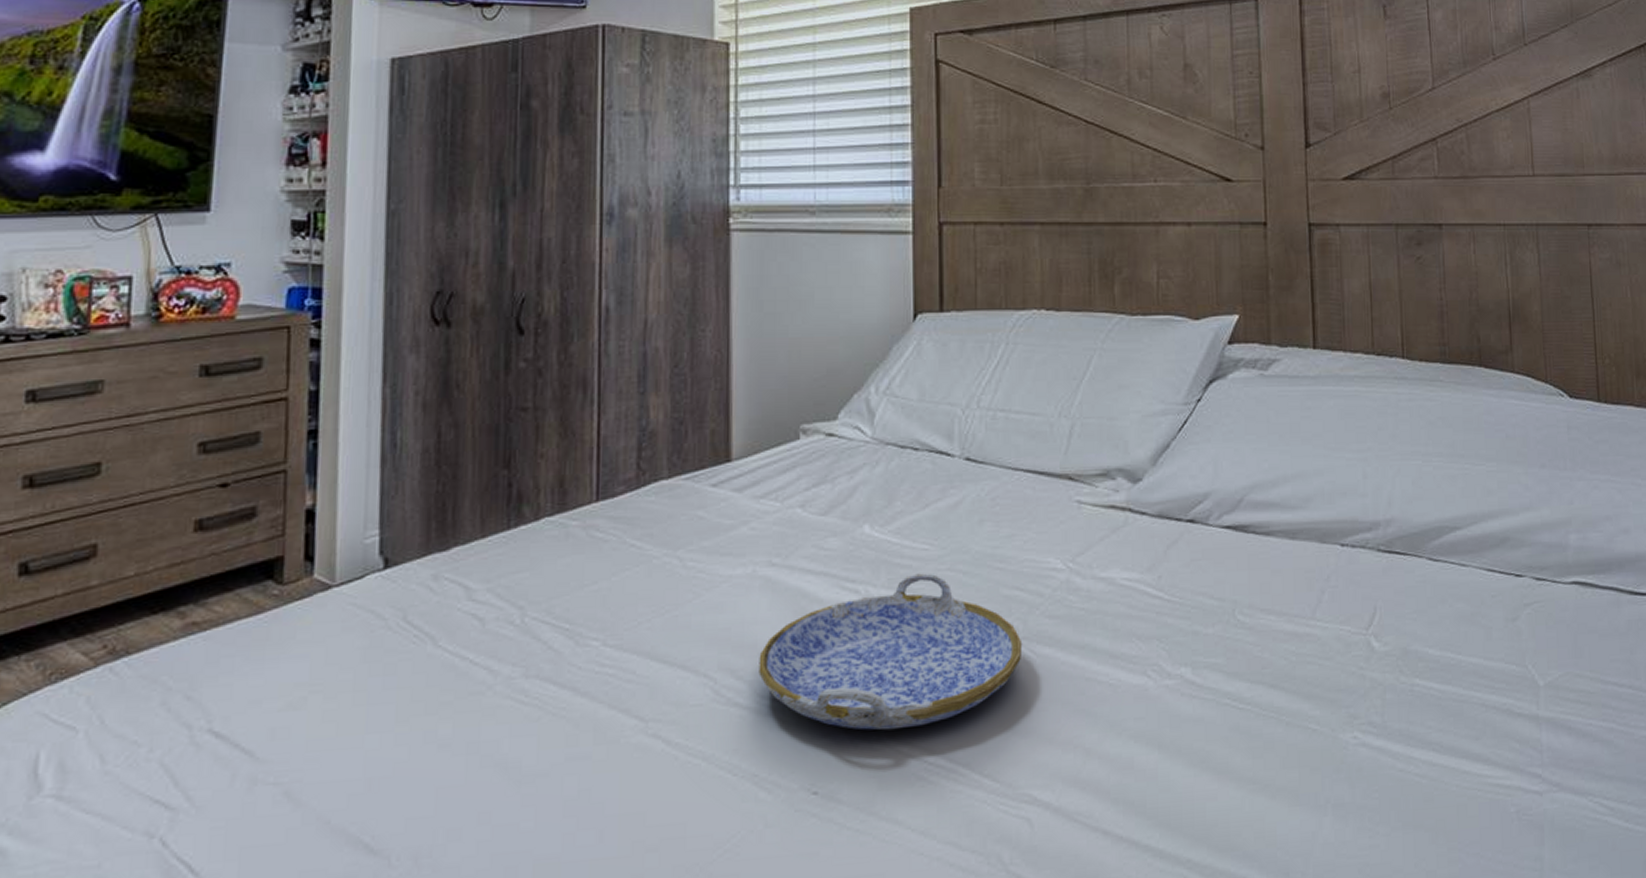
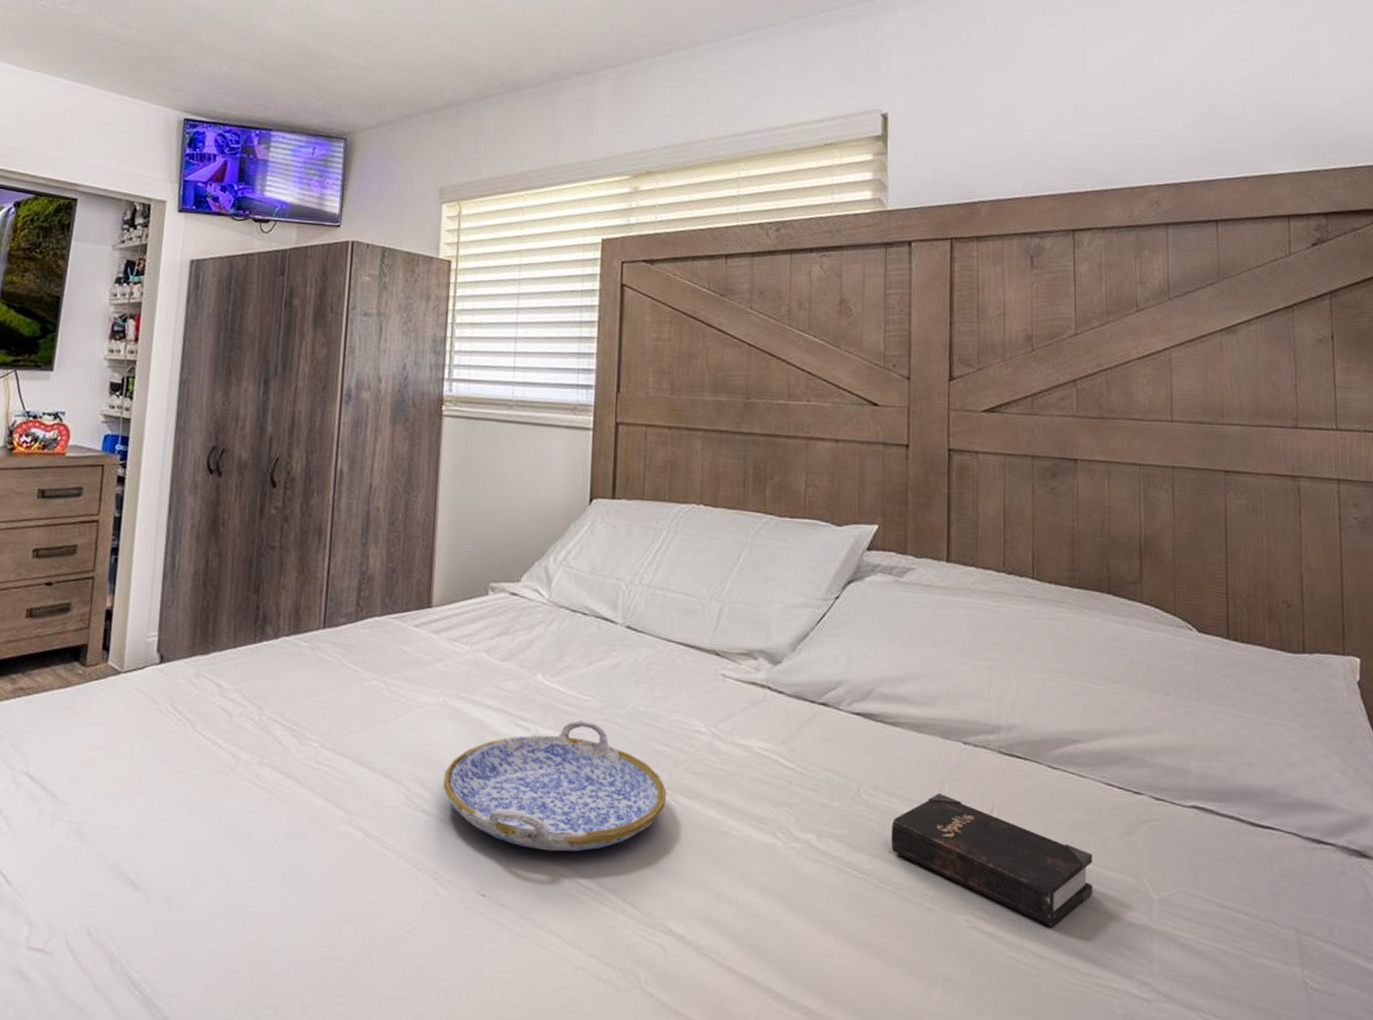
hardback book: none [1271,603,1480,731] -> present [891,793,1093,927]

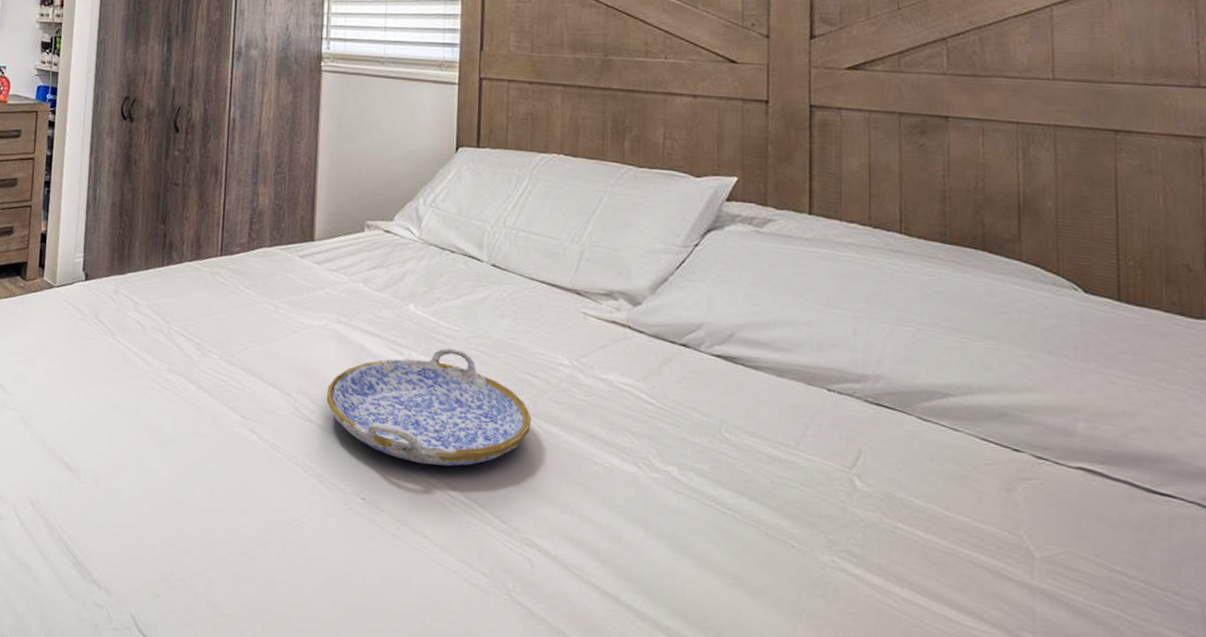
hardback book: present [891,793,1093,927] -> none [754,437,968,576]

